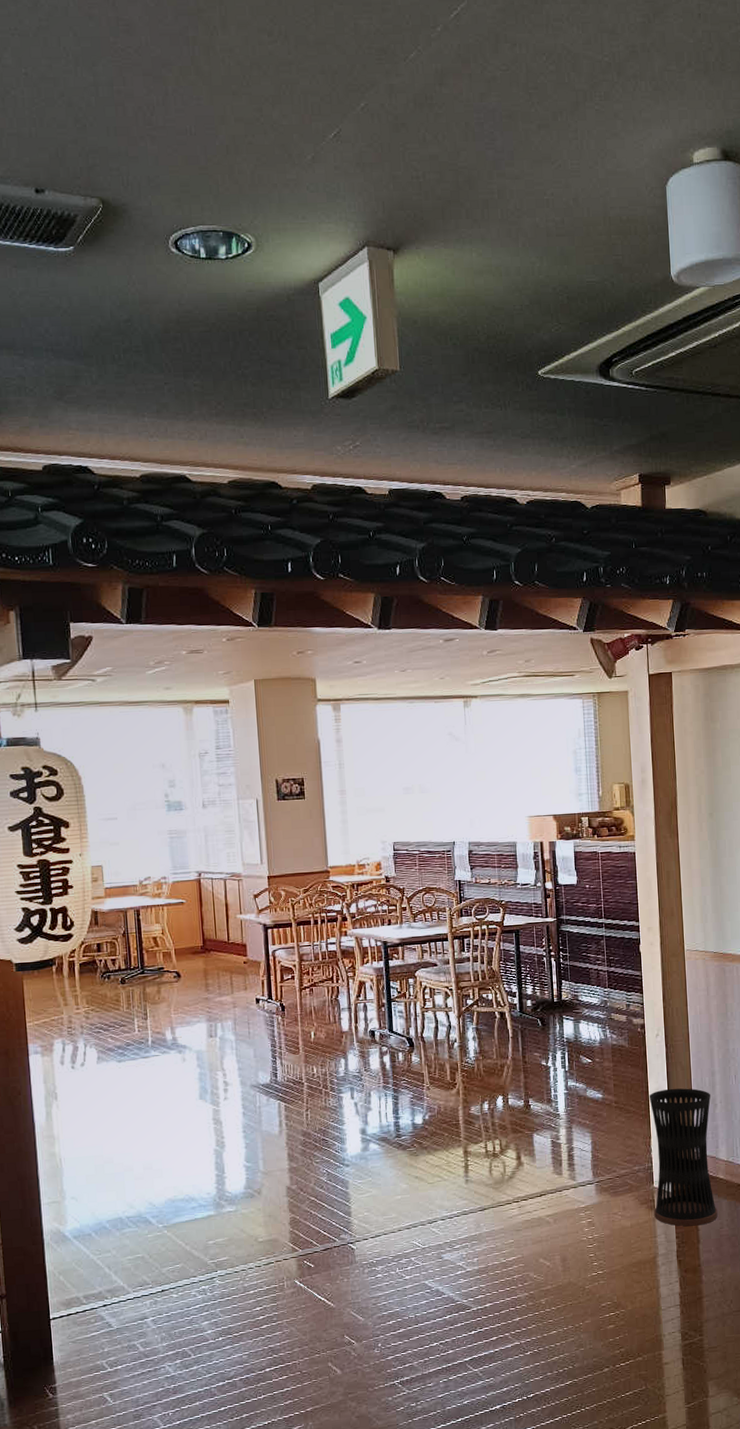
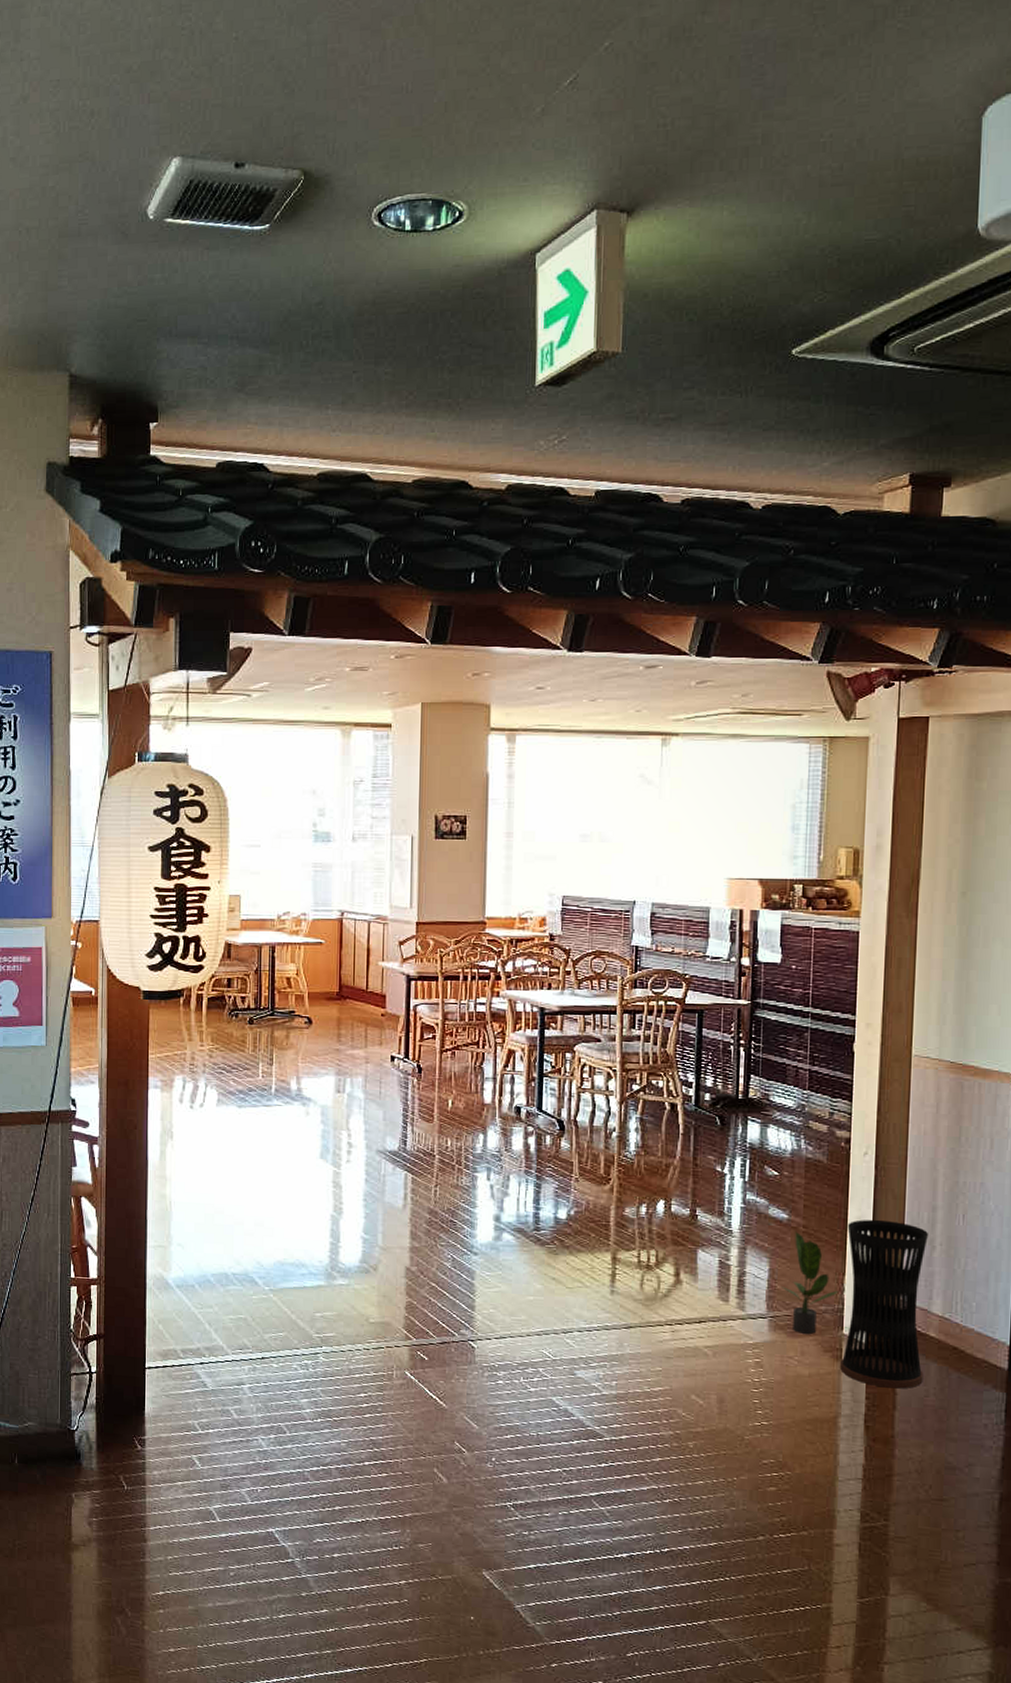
potted plant: none [603,1107,648,1192] -> present [781,1231,839,1334]

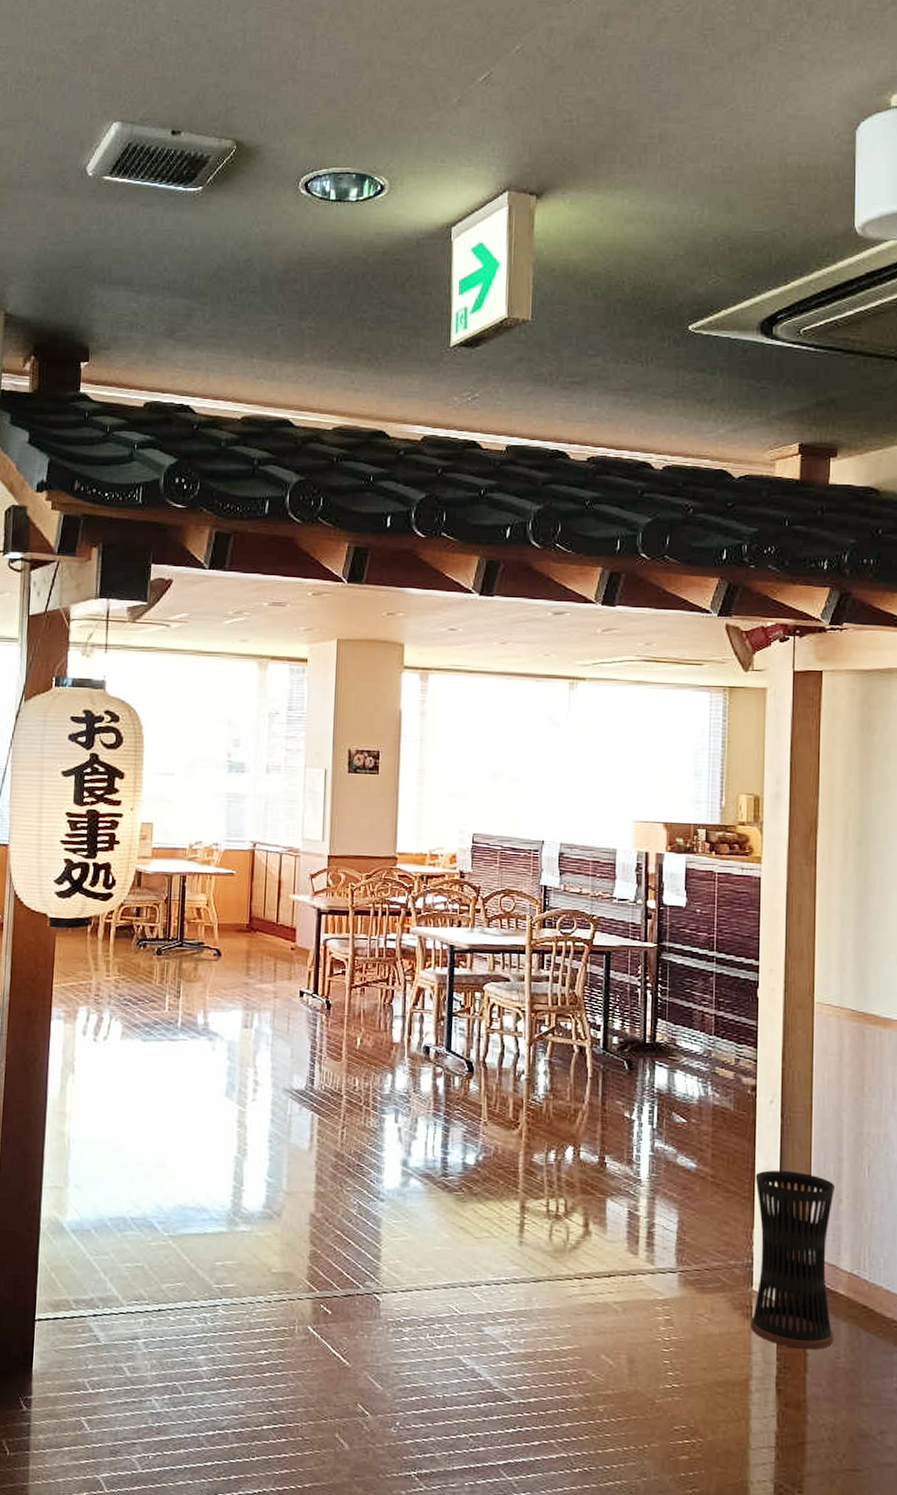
potted plant: present [781,1231,839,1334] -> none [691,1181,748,1290]

